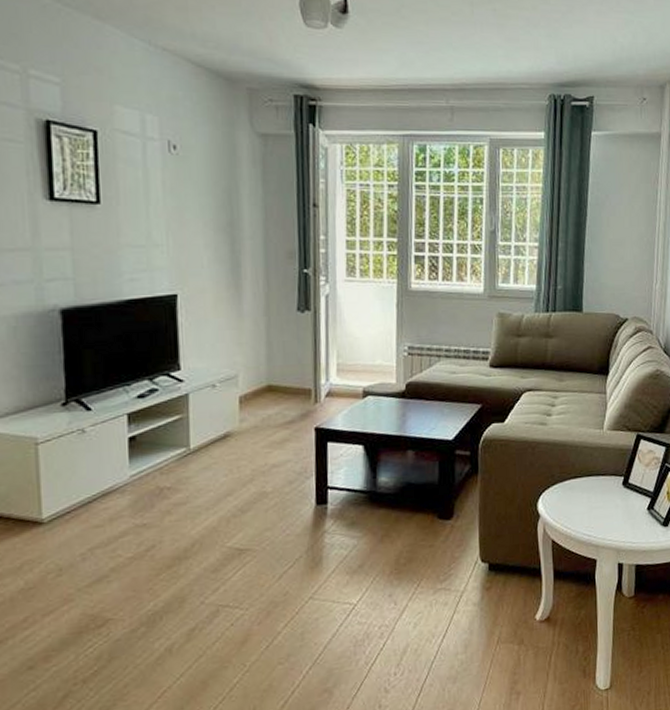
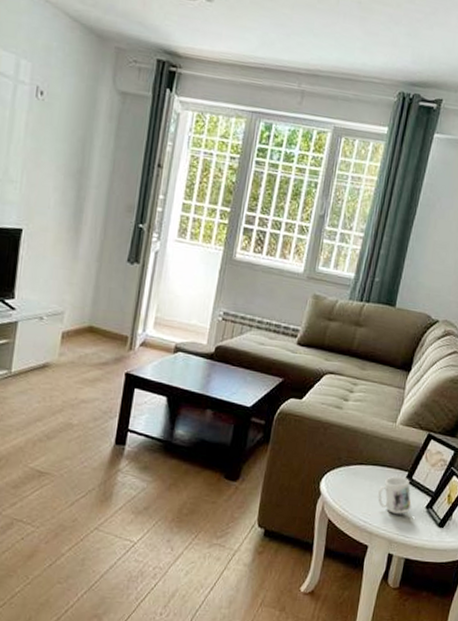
mug: none [597,483,633,522] -> present [377,476,411,514]

